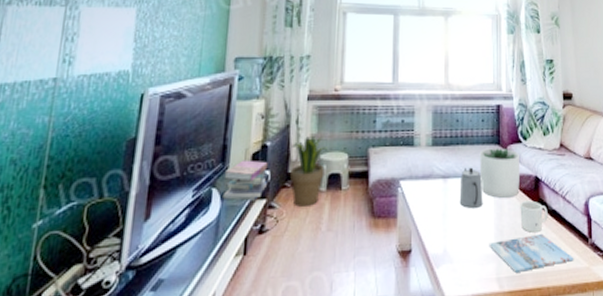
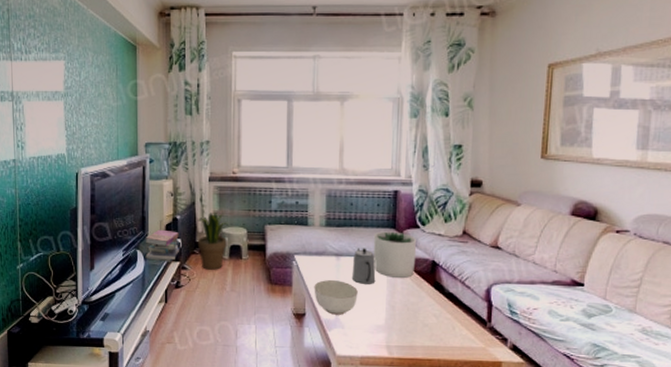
bowl: none [420,206,466,248] -> present [314,280,358,315]
magazine: present [489,233,574,272] -> none [380,312,469,344]
mug: present [520,200,548,233] -> none [413,282,444,311]

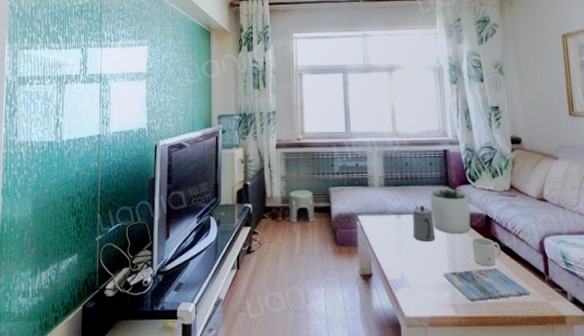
books: present [145,229,180,262] -> none [218,195,251,228]
potted plant: present [198,213,228,270] -> none [267,177,295,234]
bowl: present [314,280,358,315] -> none [378,239,420,274]
magazine: none [380,312,469,344] -> present [443,267,531,301]
mug: none [413,282,444,311] -> present [471,237,501,266]

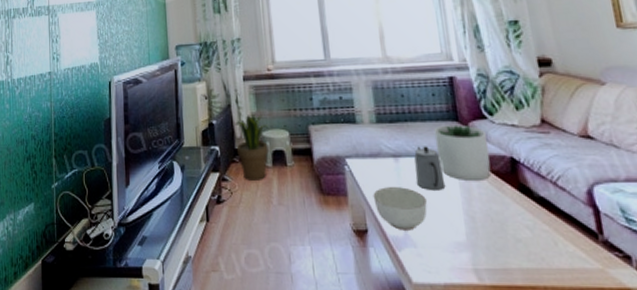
potted plant: none [267,177,295,234] -> present [235,114,269,180]
bowl: none [378,239,420,274] -> present [373,187,428,230]
magazine: present [443,267,531,301] -> none [458,223,579,266]
mug: present [471,237,501,266] -> none [493,185,535,222]

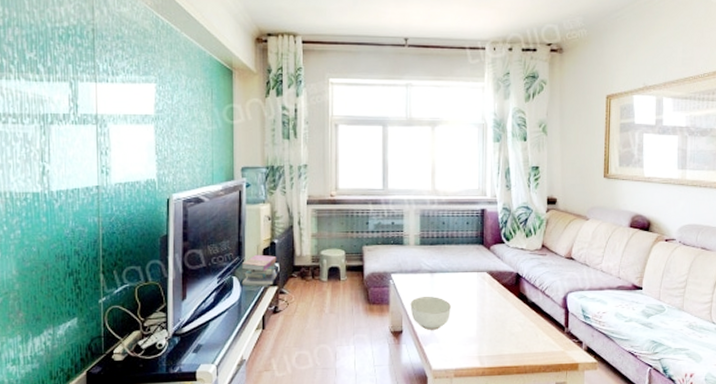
books: none [182,136,219,174] -> present [241,254,278,287]
potted plant: present [235,114,269,180] -> none [296,235,326,293]
teapot: present [414,146,446,190] -> none [445,264,467,299]
planter: present [433,124,491,180] -> none [464,247,503,291]

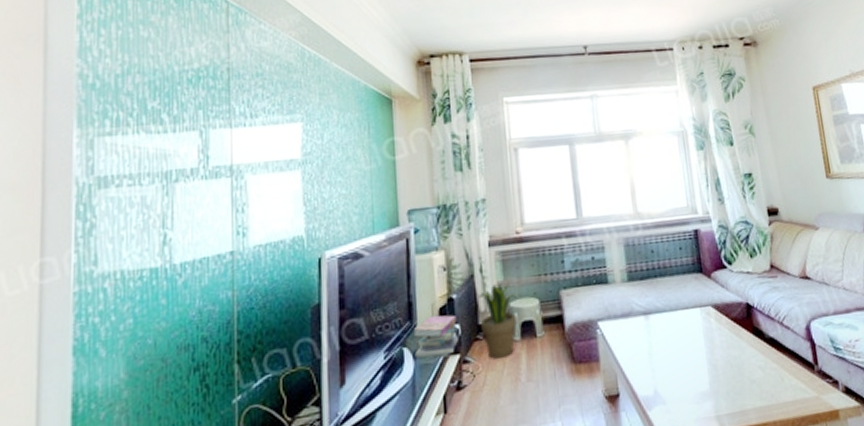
potted plant: none [296,235,326,293] -> present [479,283,517,359]
bowl: present [410,297,451,330] -> none [624,344,675,389]

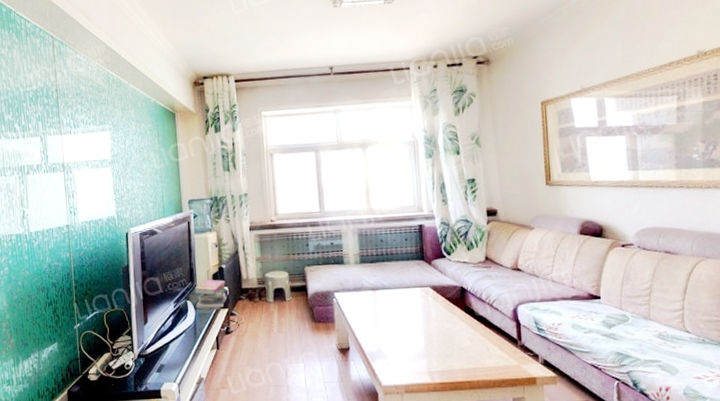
potted plant: present [479,283,517,359] -> none [242,259,271,314]

